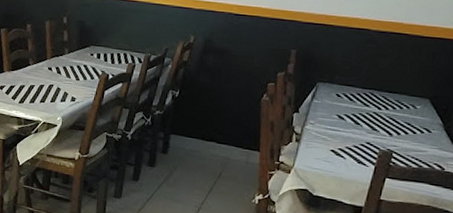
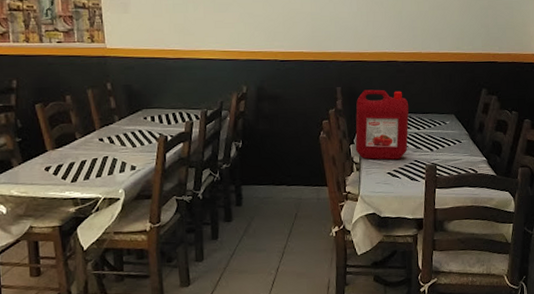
ketchup jug: none [298,56,374,138] -> present [355,89,409,160]

